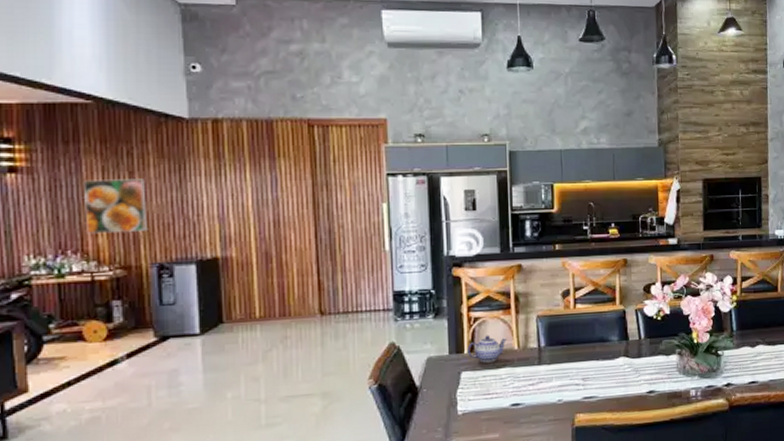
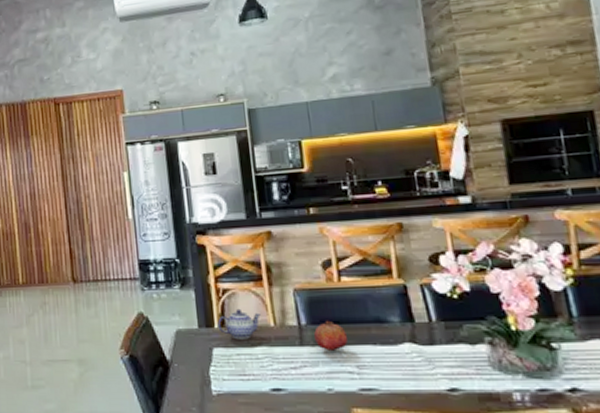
fruit: none [551,341,578,368] -> present [314,320,348,351]

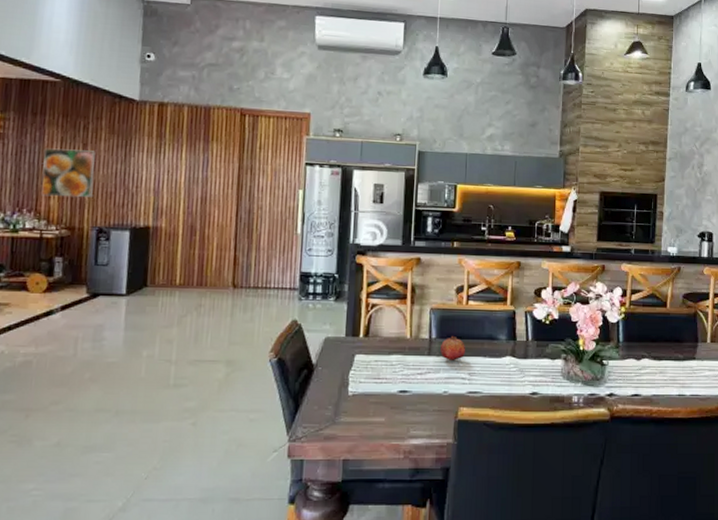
teapot: present [217,308,261,340] -> none [362,321,400,348]

